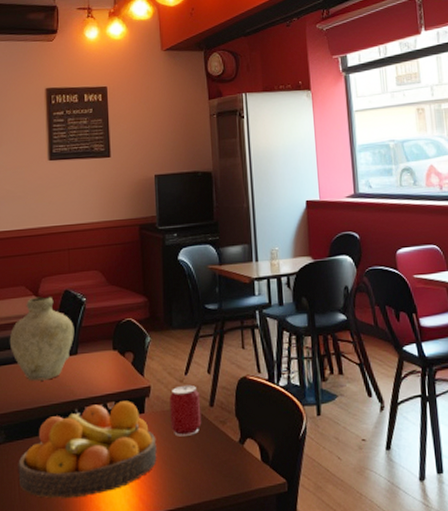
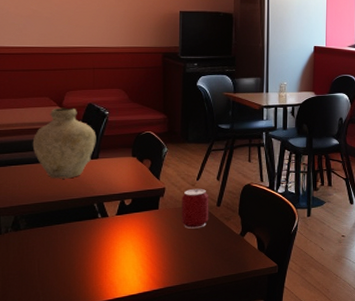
fruit bowl: present [18,401,157,499] -> none [38,199,168,276]

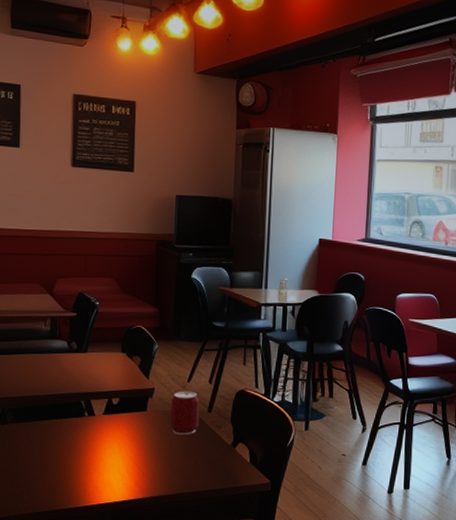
vase: present [32,107,96,179] -> none [21,295,86,372]

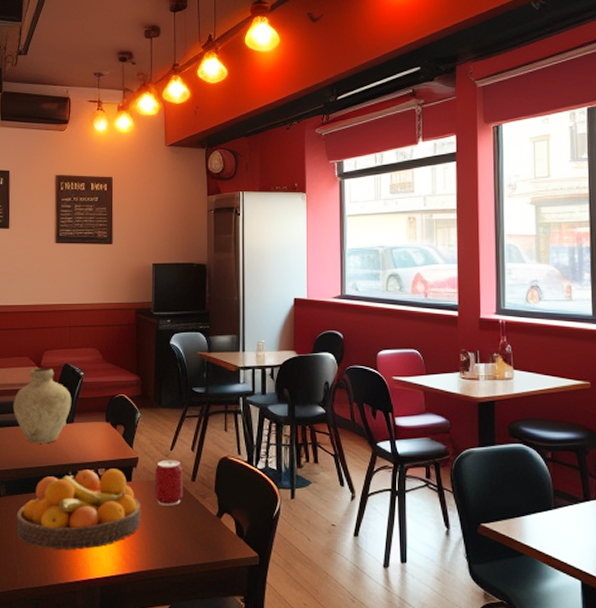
vase: none [21,295,86,372] -> present [13,368,72,444]
fruit bowl: none [23,398,156,477] -> present [16,469,141,551]

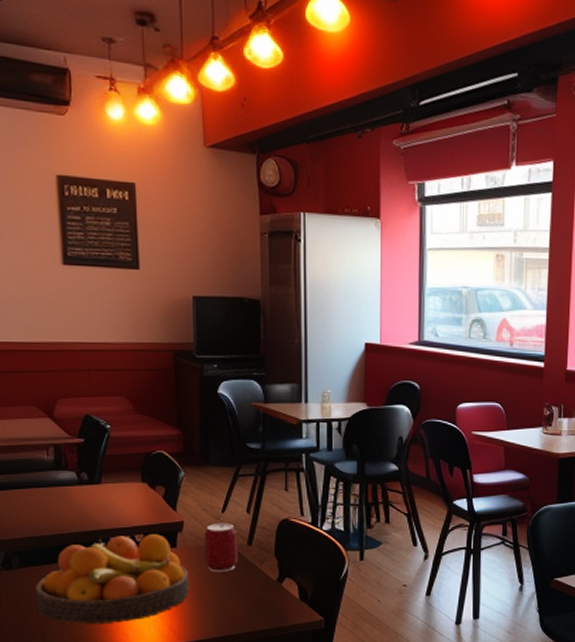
vase: present [13,368,72,444] -> none [20,419,97,508]

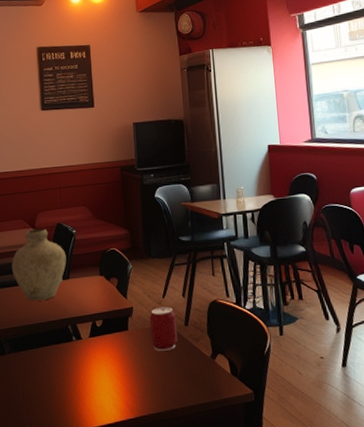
vase: none [20,419,97,508] -> present [11,228,67,301]
fruit bowl: present [35,534,190,625] -> none [21,319,140,402]

